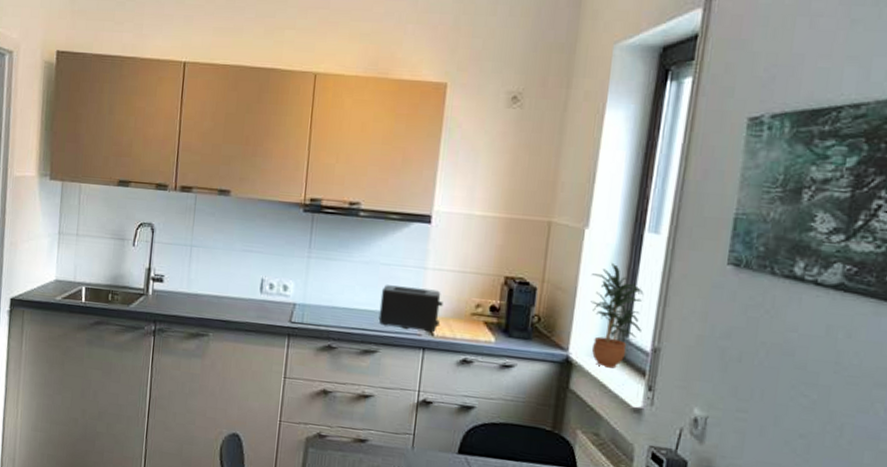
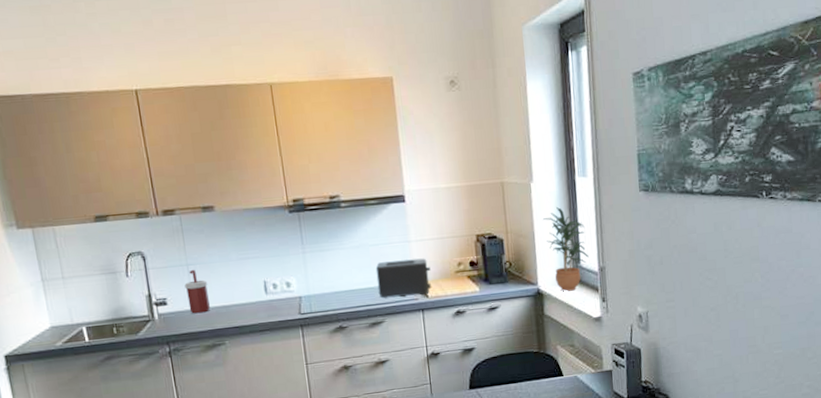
soap dispenser: none [183,251,207,299] -> present [184,269,210,314]

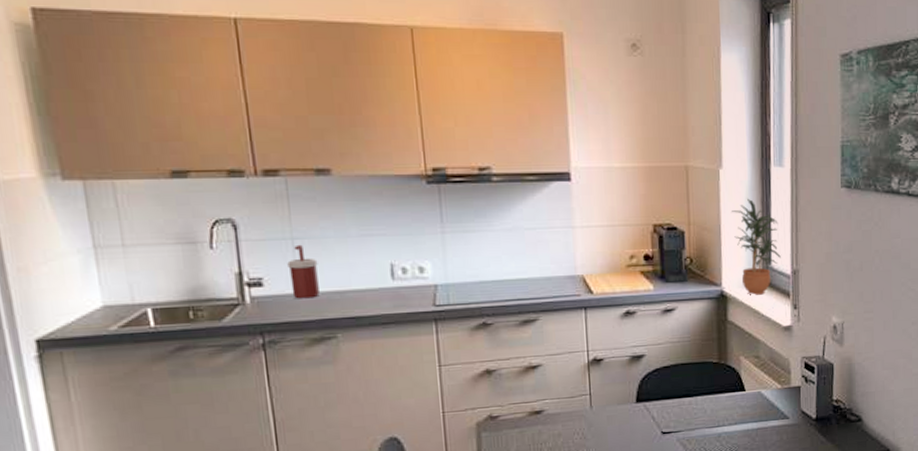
toaster: present [375,258,431,299] -> none [531,248,597,292]

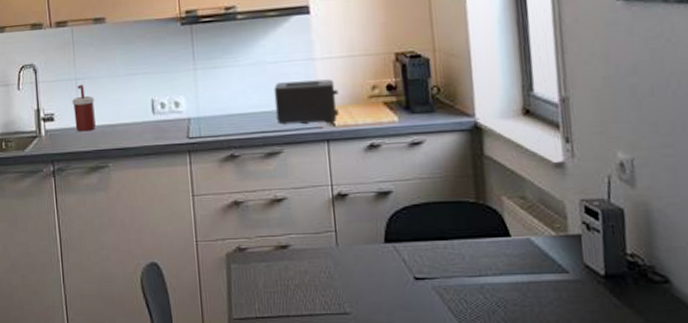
toaster: none [531,248,597,292] -> present [273,79,339,125]
potted plant: present [732,198,781,295] -> none [482,19,545,127]

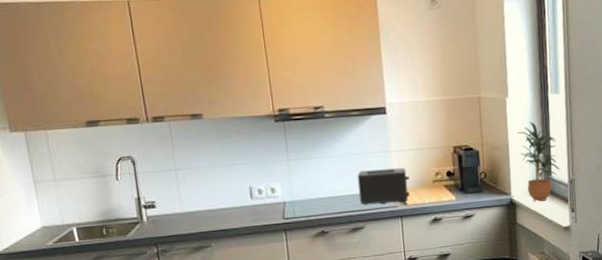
soap dispenser: present [72,84,96,132] -> none [173,174,197,217]
potted plant: none [482,19,545,127] -> present [517,121,559,202]

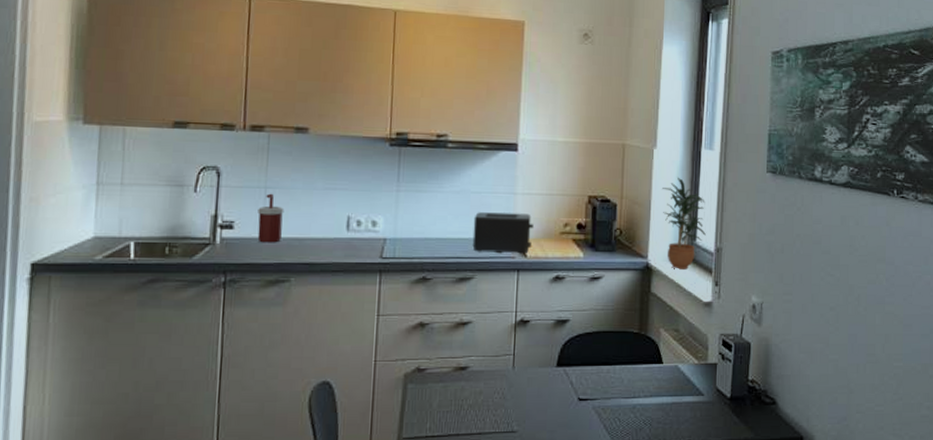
soap dispenser: none [173,174,197,217] -> present [257,193,285,243]

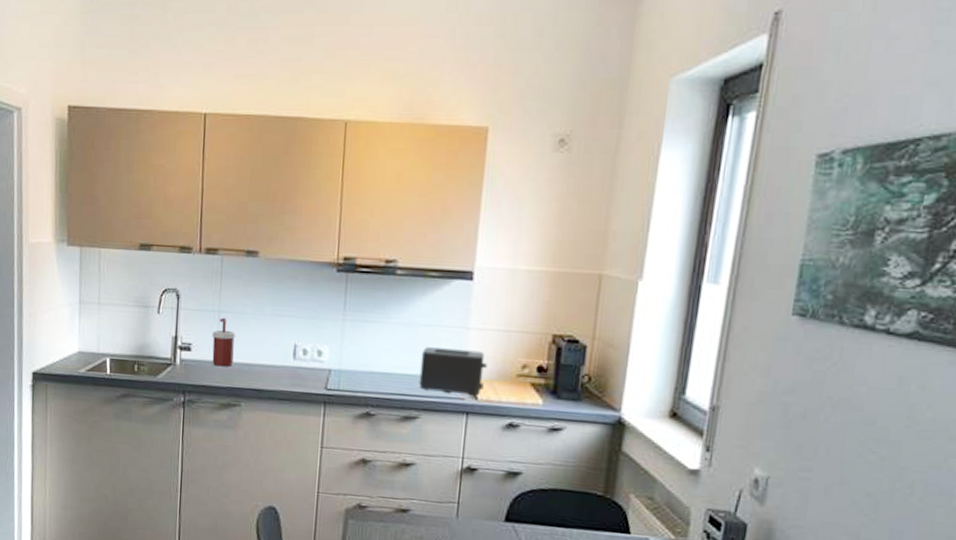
potted plant: present [662,177,706,270] -> none [644,316,702,429]

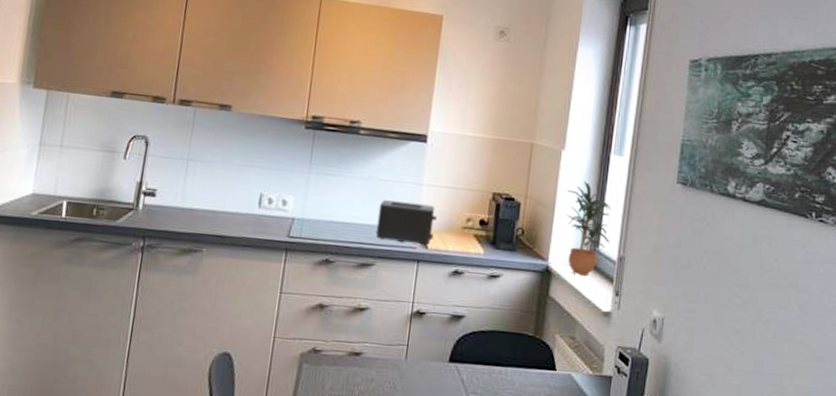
soap dispenser: present [212,317,236,367] -> none [176,165,203,214]
potted plant: none [644,316,702,429] -> present [567,181,611,276]

